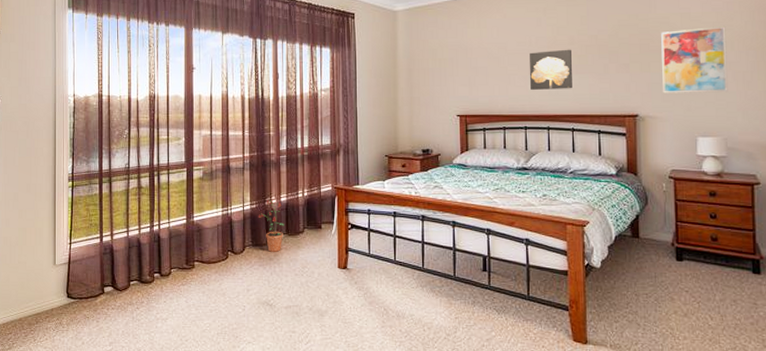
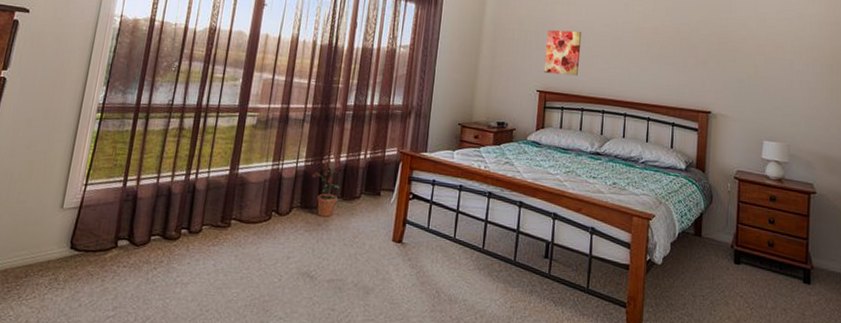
wall art: none [460,52,497,97] -> present [543,30,582,76]
wall art: present [530,49,572,90] -> none [612,36,655,78]
wall art: present [661,26,728,94] -> none [736,33,797,100]

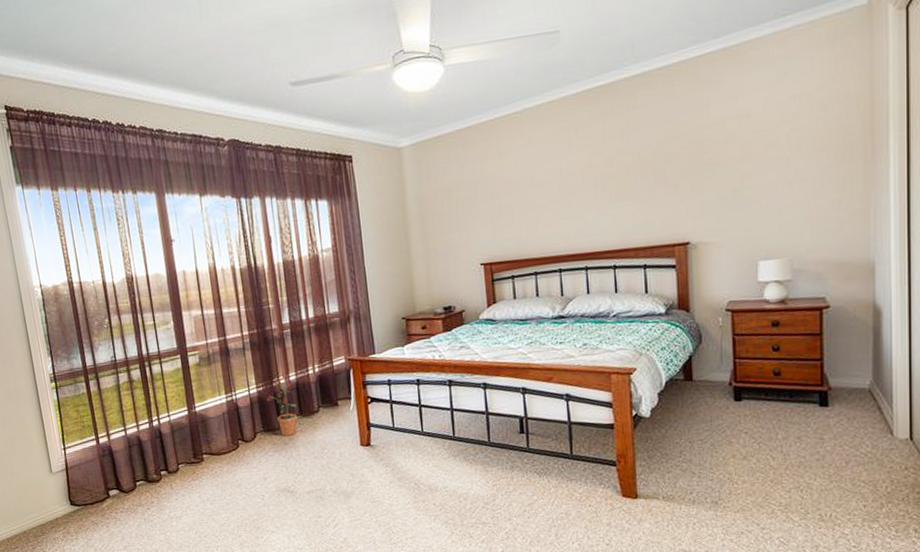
wall art: present [543,30,582,76] -> none [480,185,524,242]

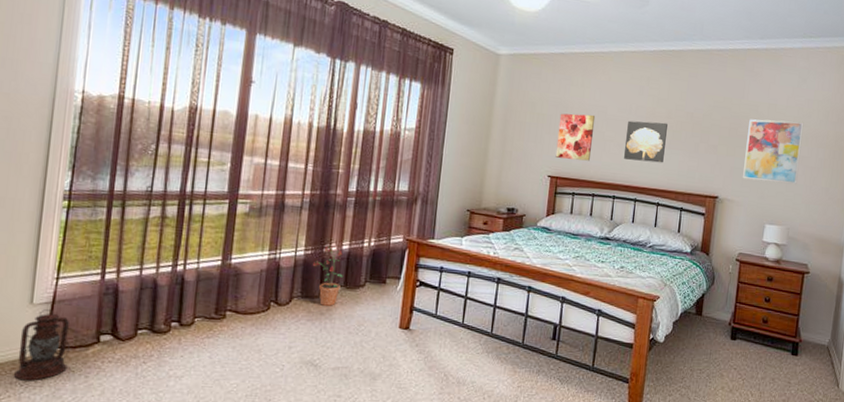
lantern: none [50,475,92,536] -> present [14,309,70,381]
wall art: none [480,185,524,242] -> present [555,113,596,161]
wall art: none [561,172,612,226] -> present [624,120,668,163]
wall art: none [715,125,795,214] -> present [743,119,804,185]

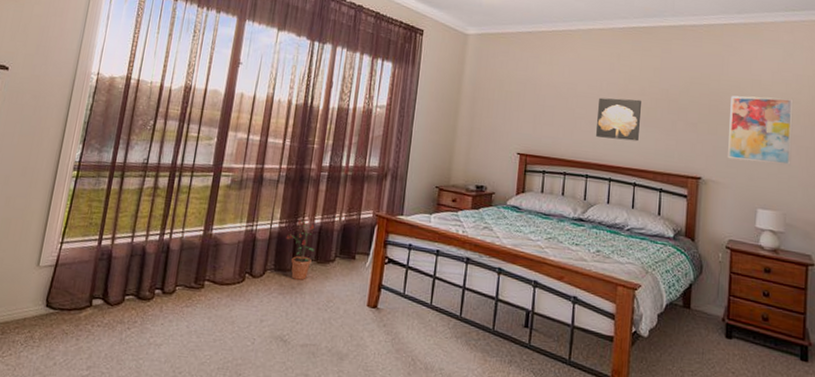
lantern: present [14,309,70,381] -> none [17,272,68,341]
wall art: present [555,113,596,161] -> none [524,90,565,139]

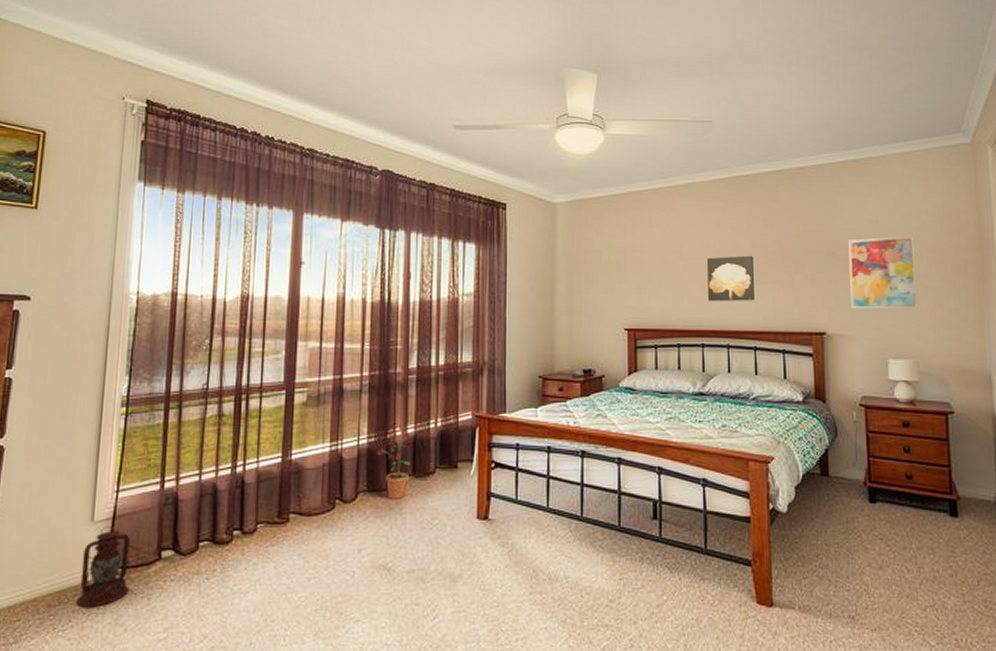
lantern: none [17,272,68,341] -> present [77,526,131,608]

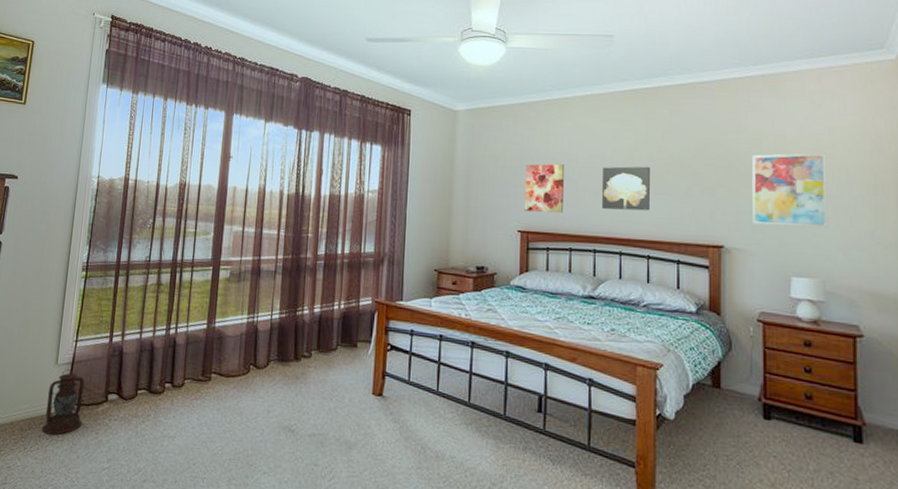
potted plant: present [377,431,410,499] -> none [287,309,316,370]
wall art: none [629,256,670,308] -> present [524,163,565,213]

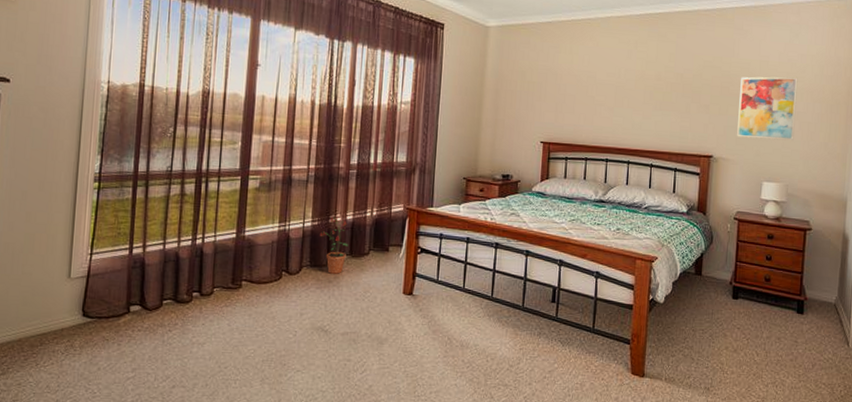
lantern: present [42,369,85,435] -> none [56,283,104,349]
potted plant: none [287,309,316,370] -> present [319,216,348,274]
wall art: present [524,163,565,213] -> none [547,80,585,126]
wall art: present [602,166,650,211] -> none [615,84,658,125]

